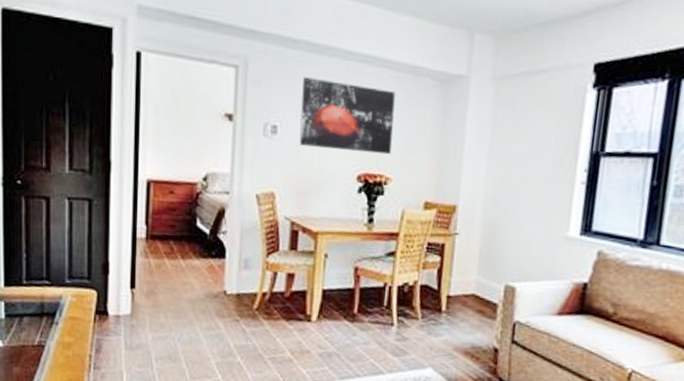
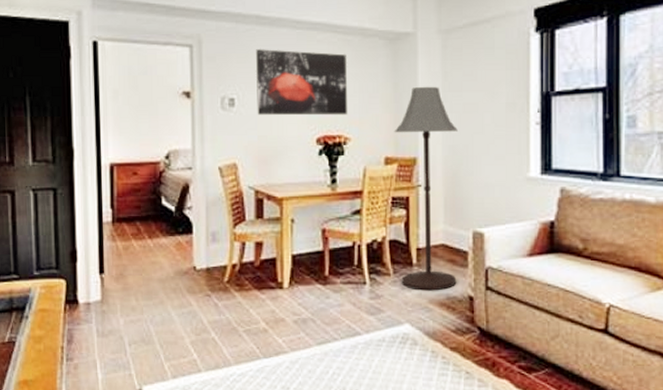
floor lamp: none [428,132,501,339] -> present [394,86,458,291]

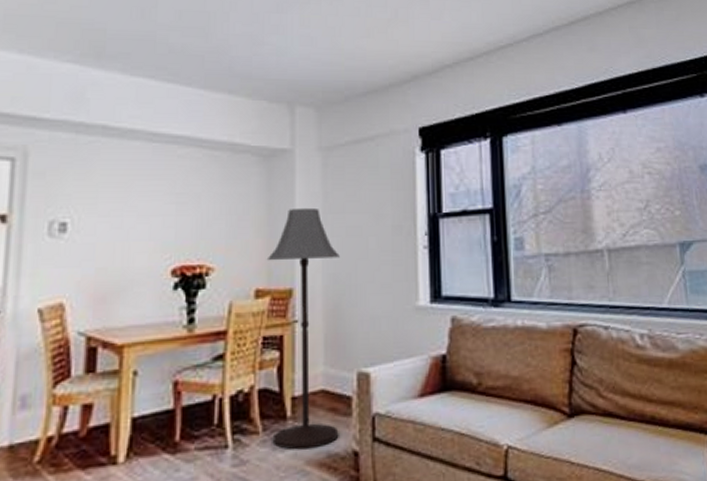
wall art: present [256,49,347,116] -> none [96,164,213,243]

